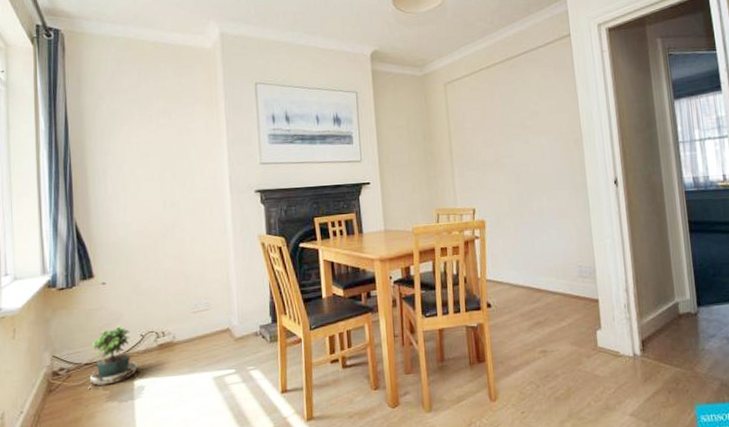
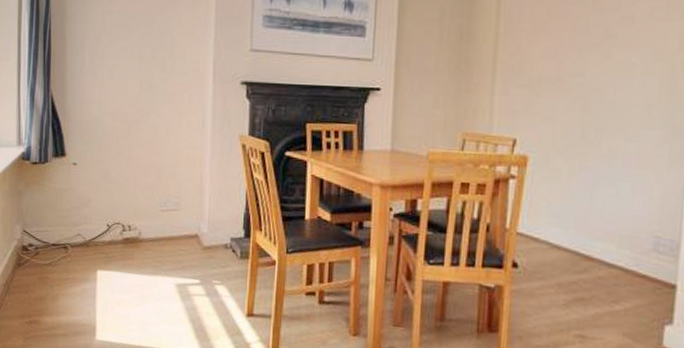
potted plant: present [88,325,139,391] -> none [54,210,103,273]

